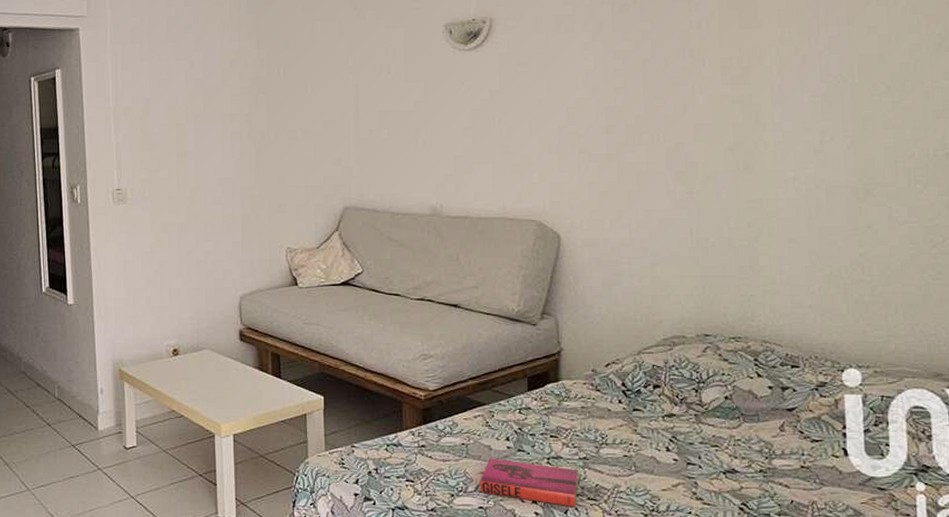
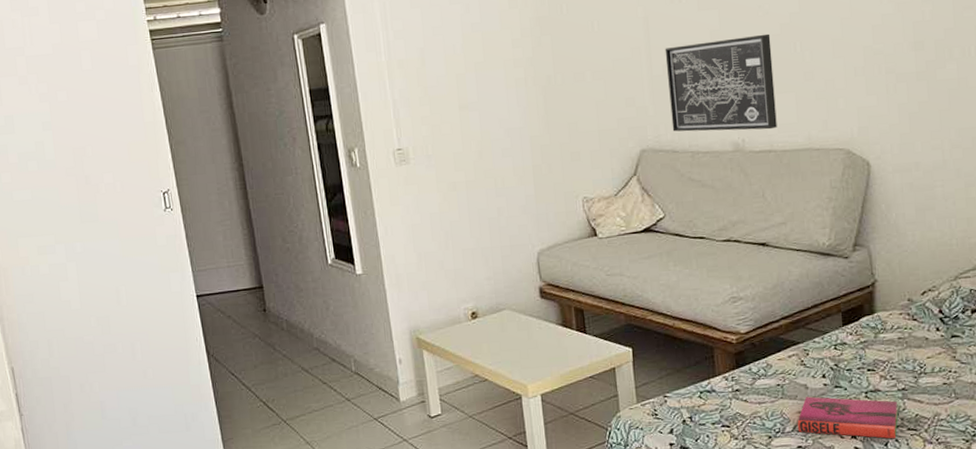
wall art: none [372,108,474,197] -> present [664,33,777,132]

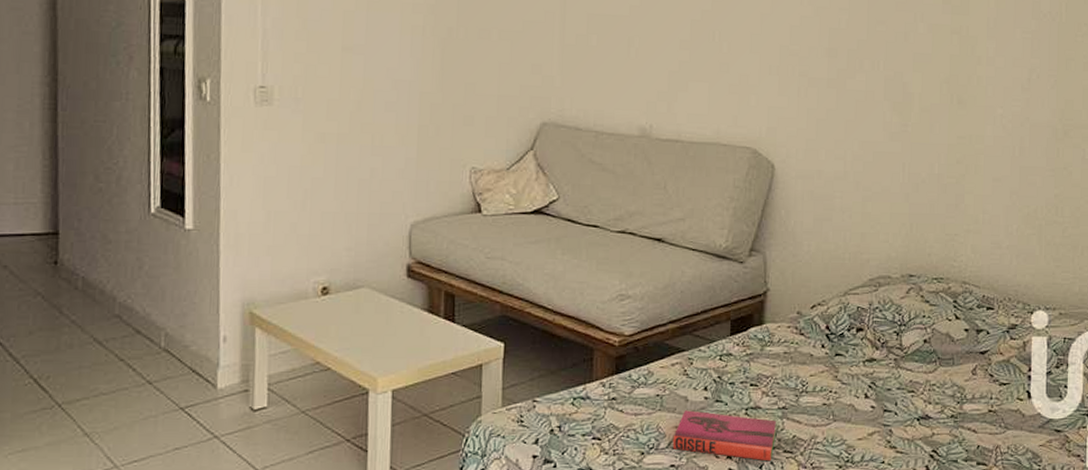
wall art: present [664,33,777,132] -> none [578,16,691,118]

